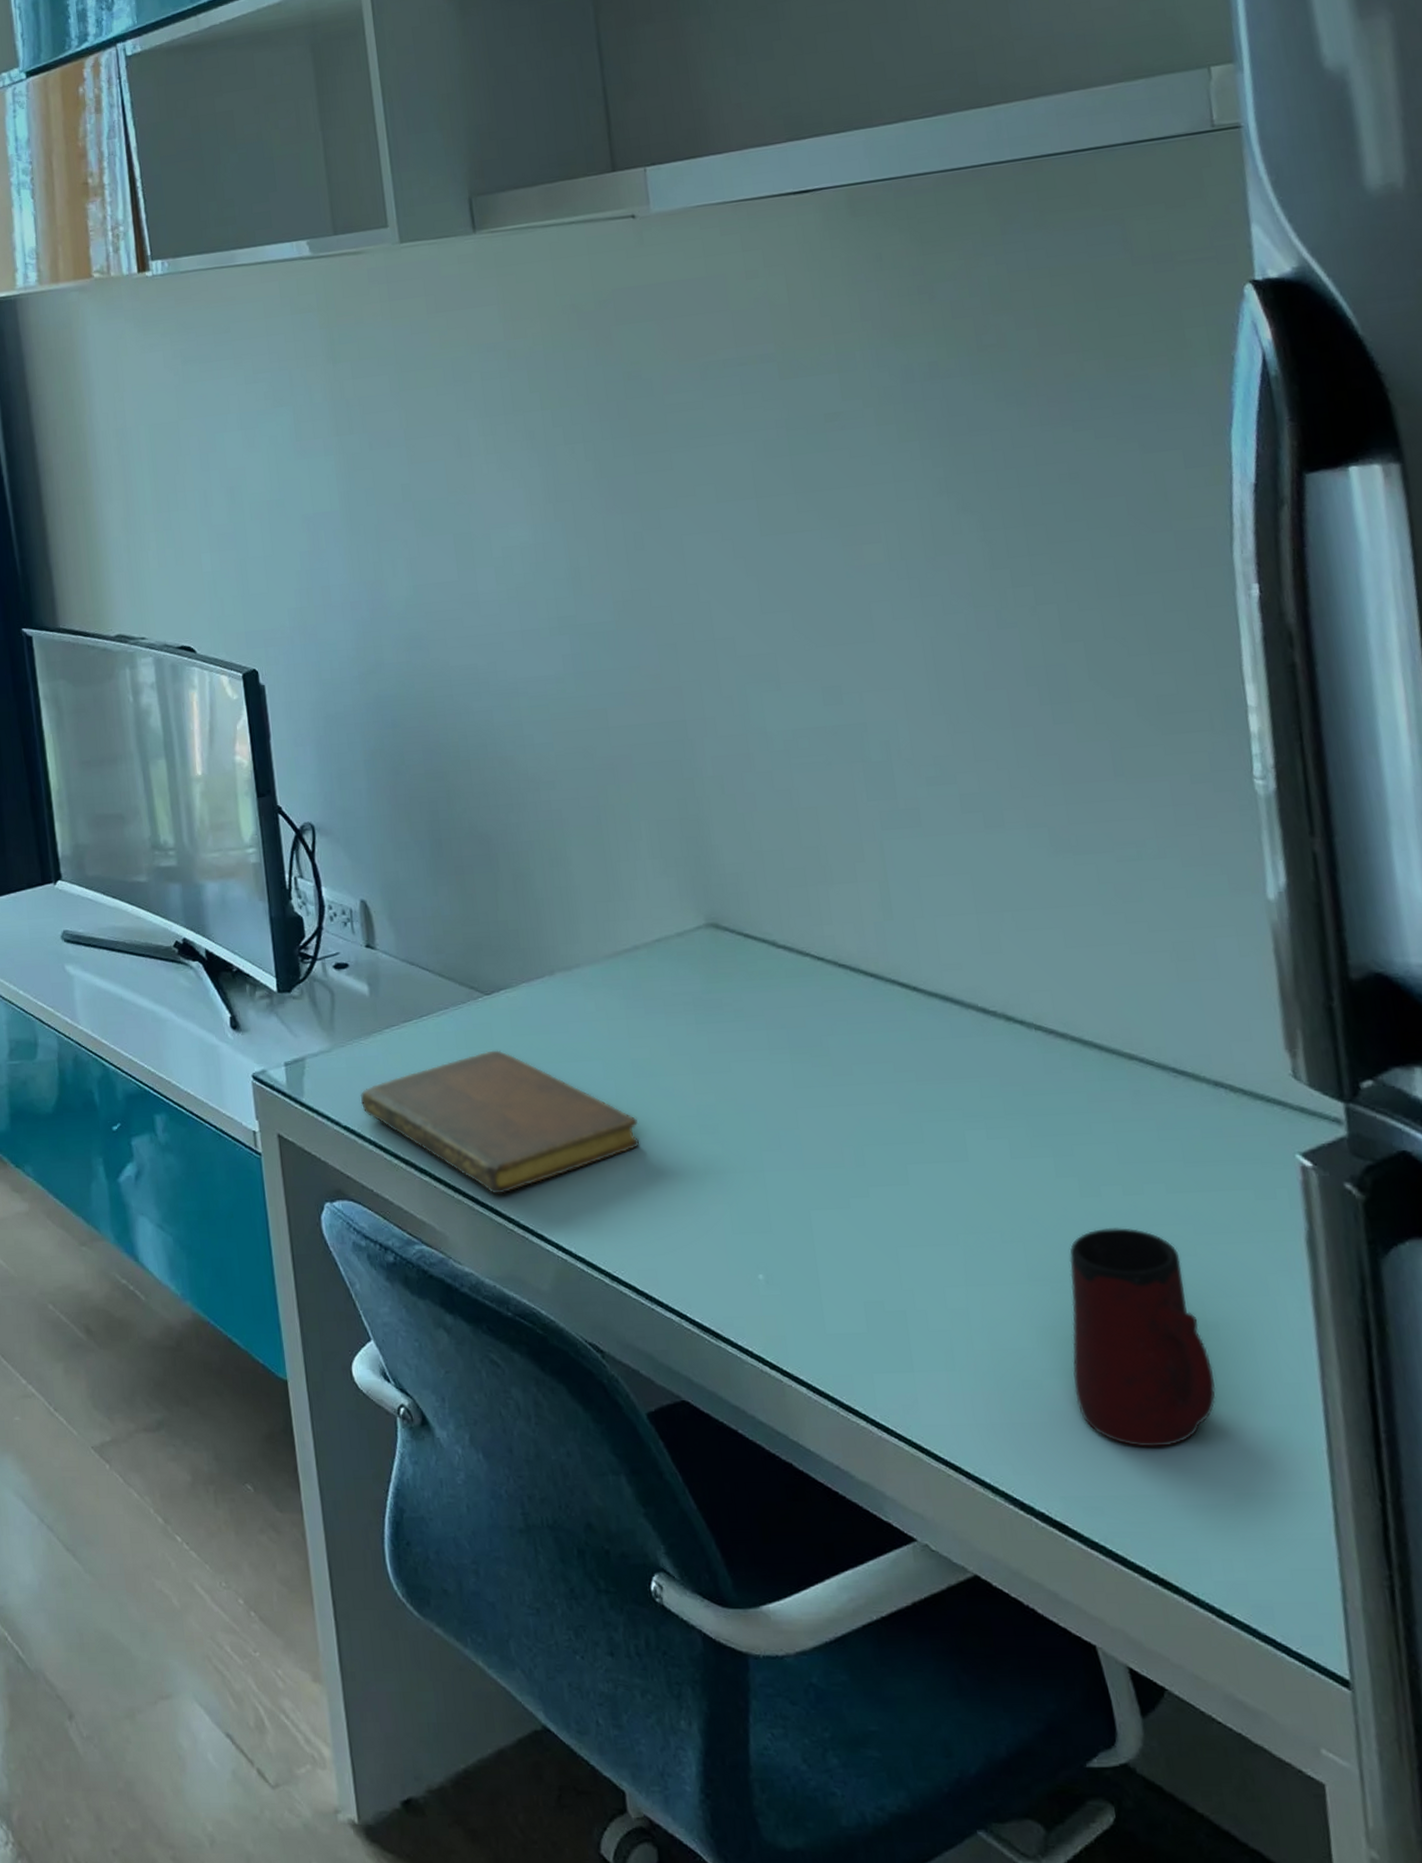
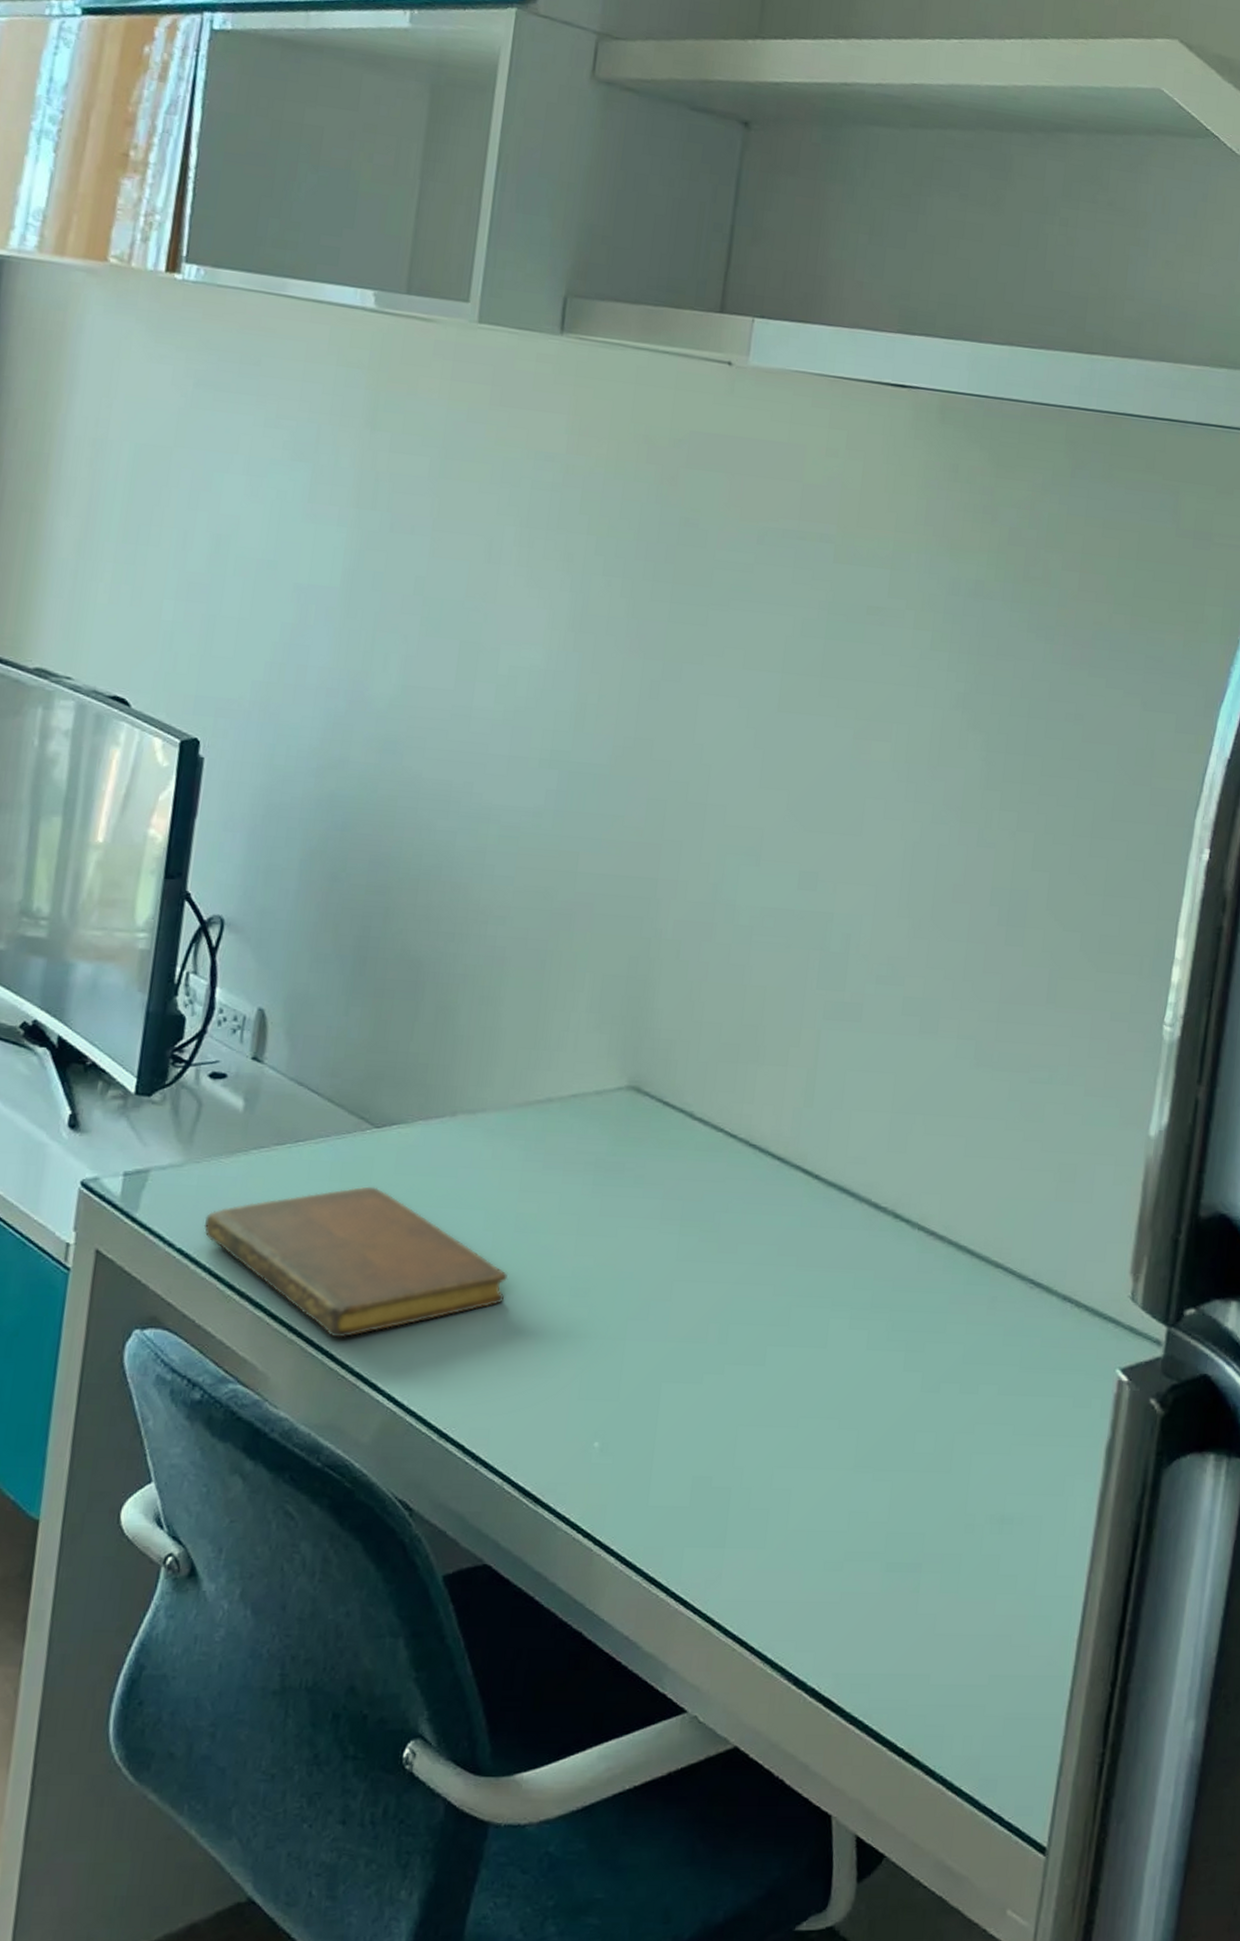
mug: present [1069,1228,1216,1448] -> none [870,1423,999,1630]

